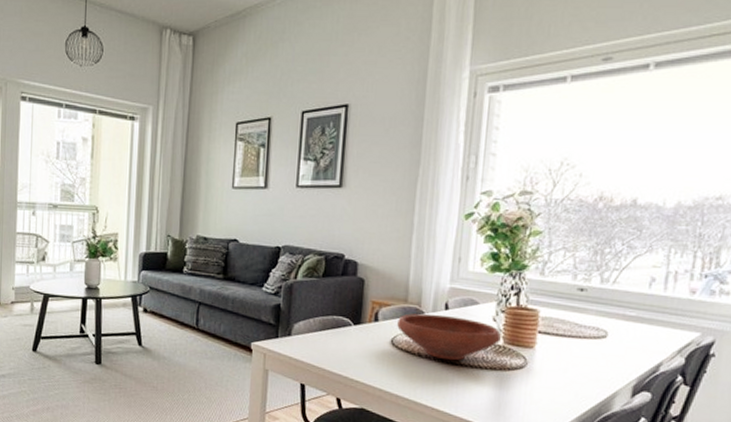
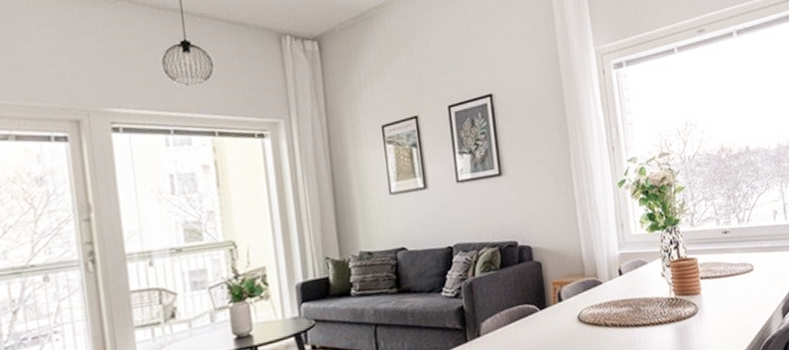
bowl: present [397,313,501,361] -> none [580,279,672,324]

